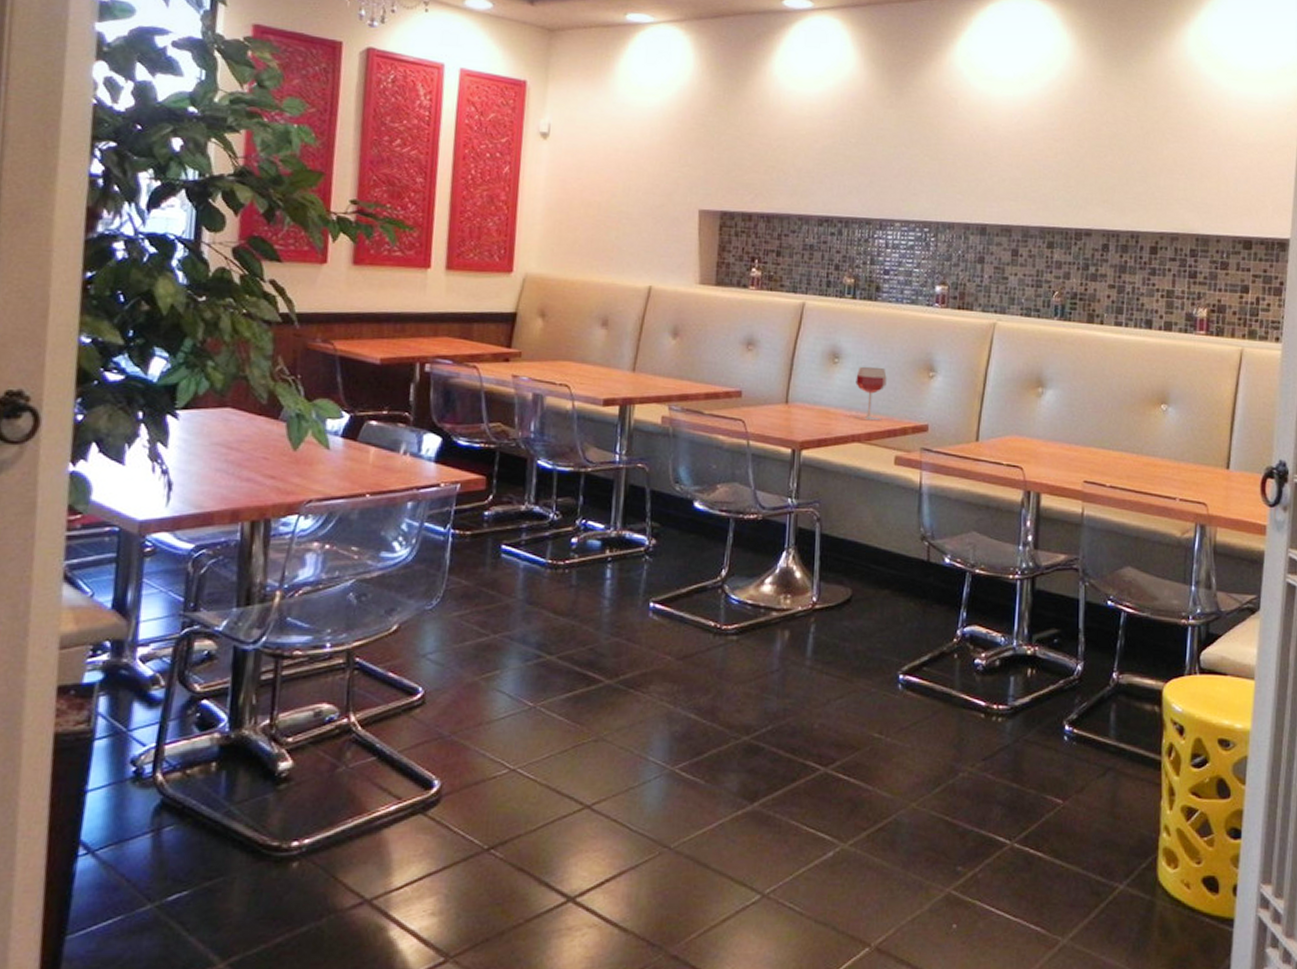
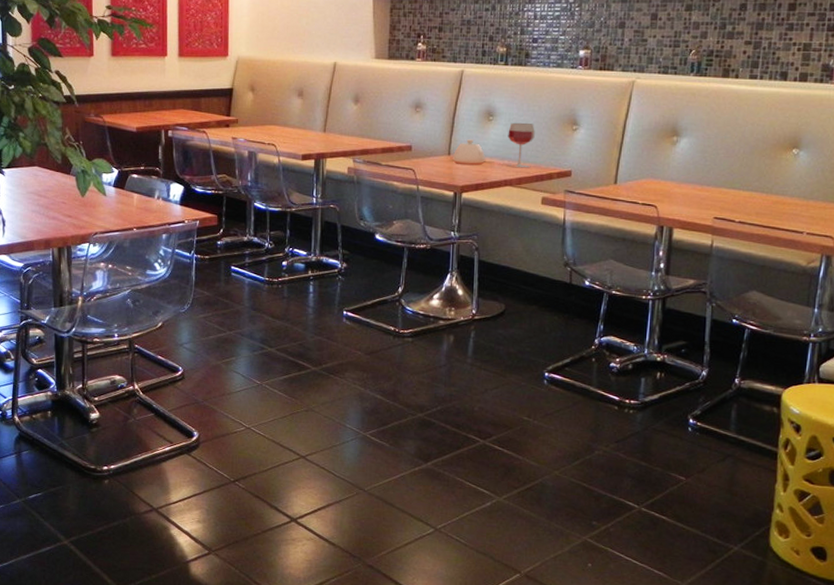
sugar bowl: none [790,385,830,417] -> present [452,139,486,166]

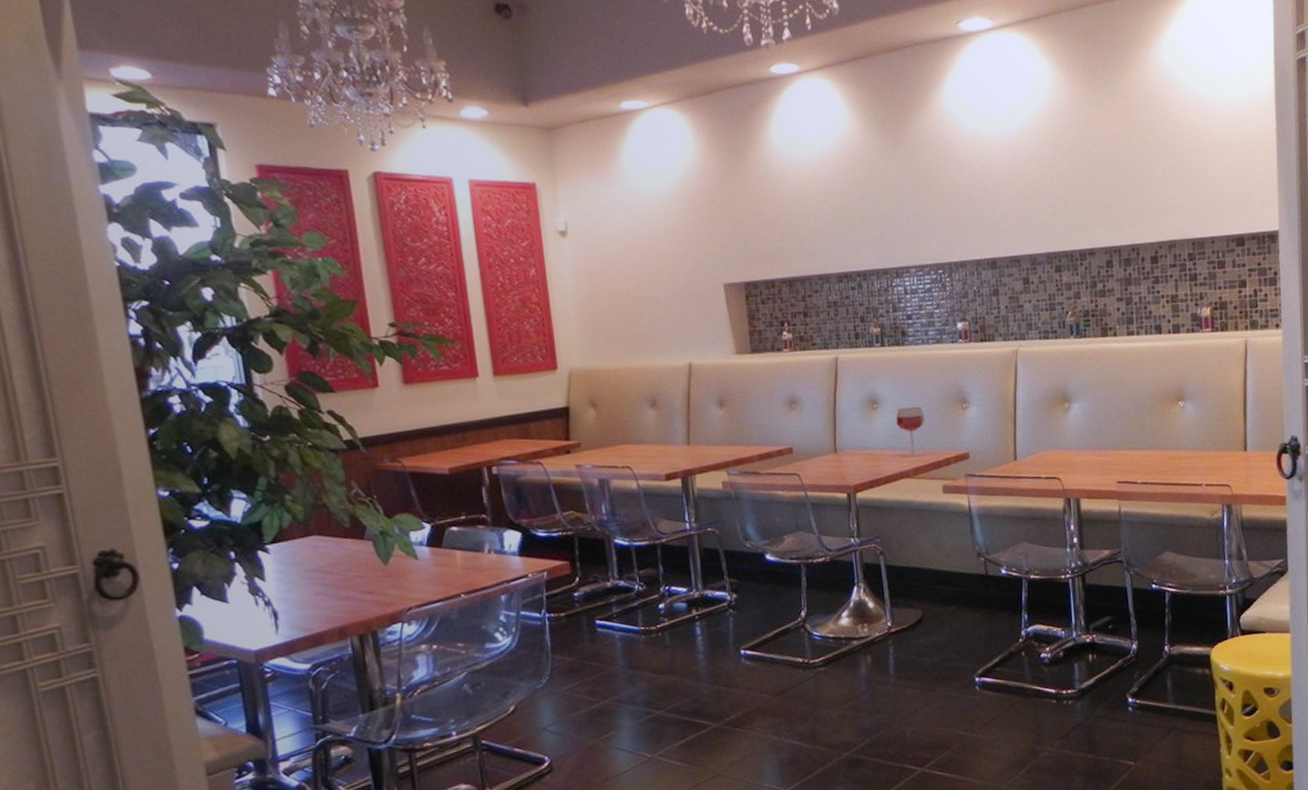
sugar bowl: present [452,139,486,166] -> none [839,432,877,463]

